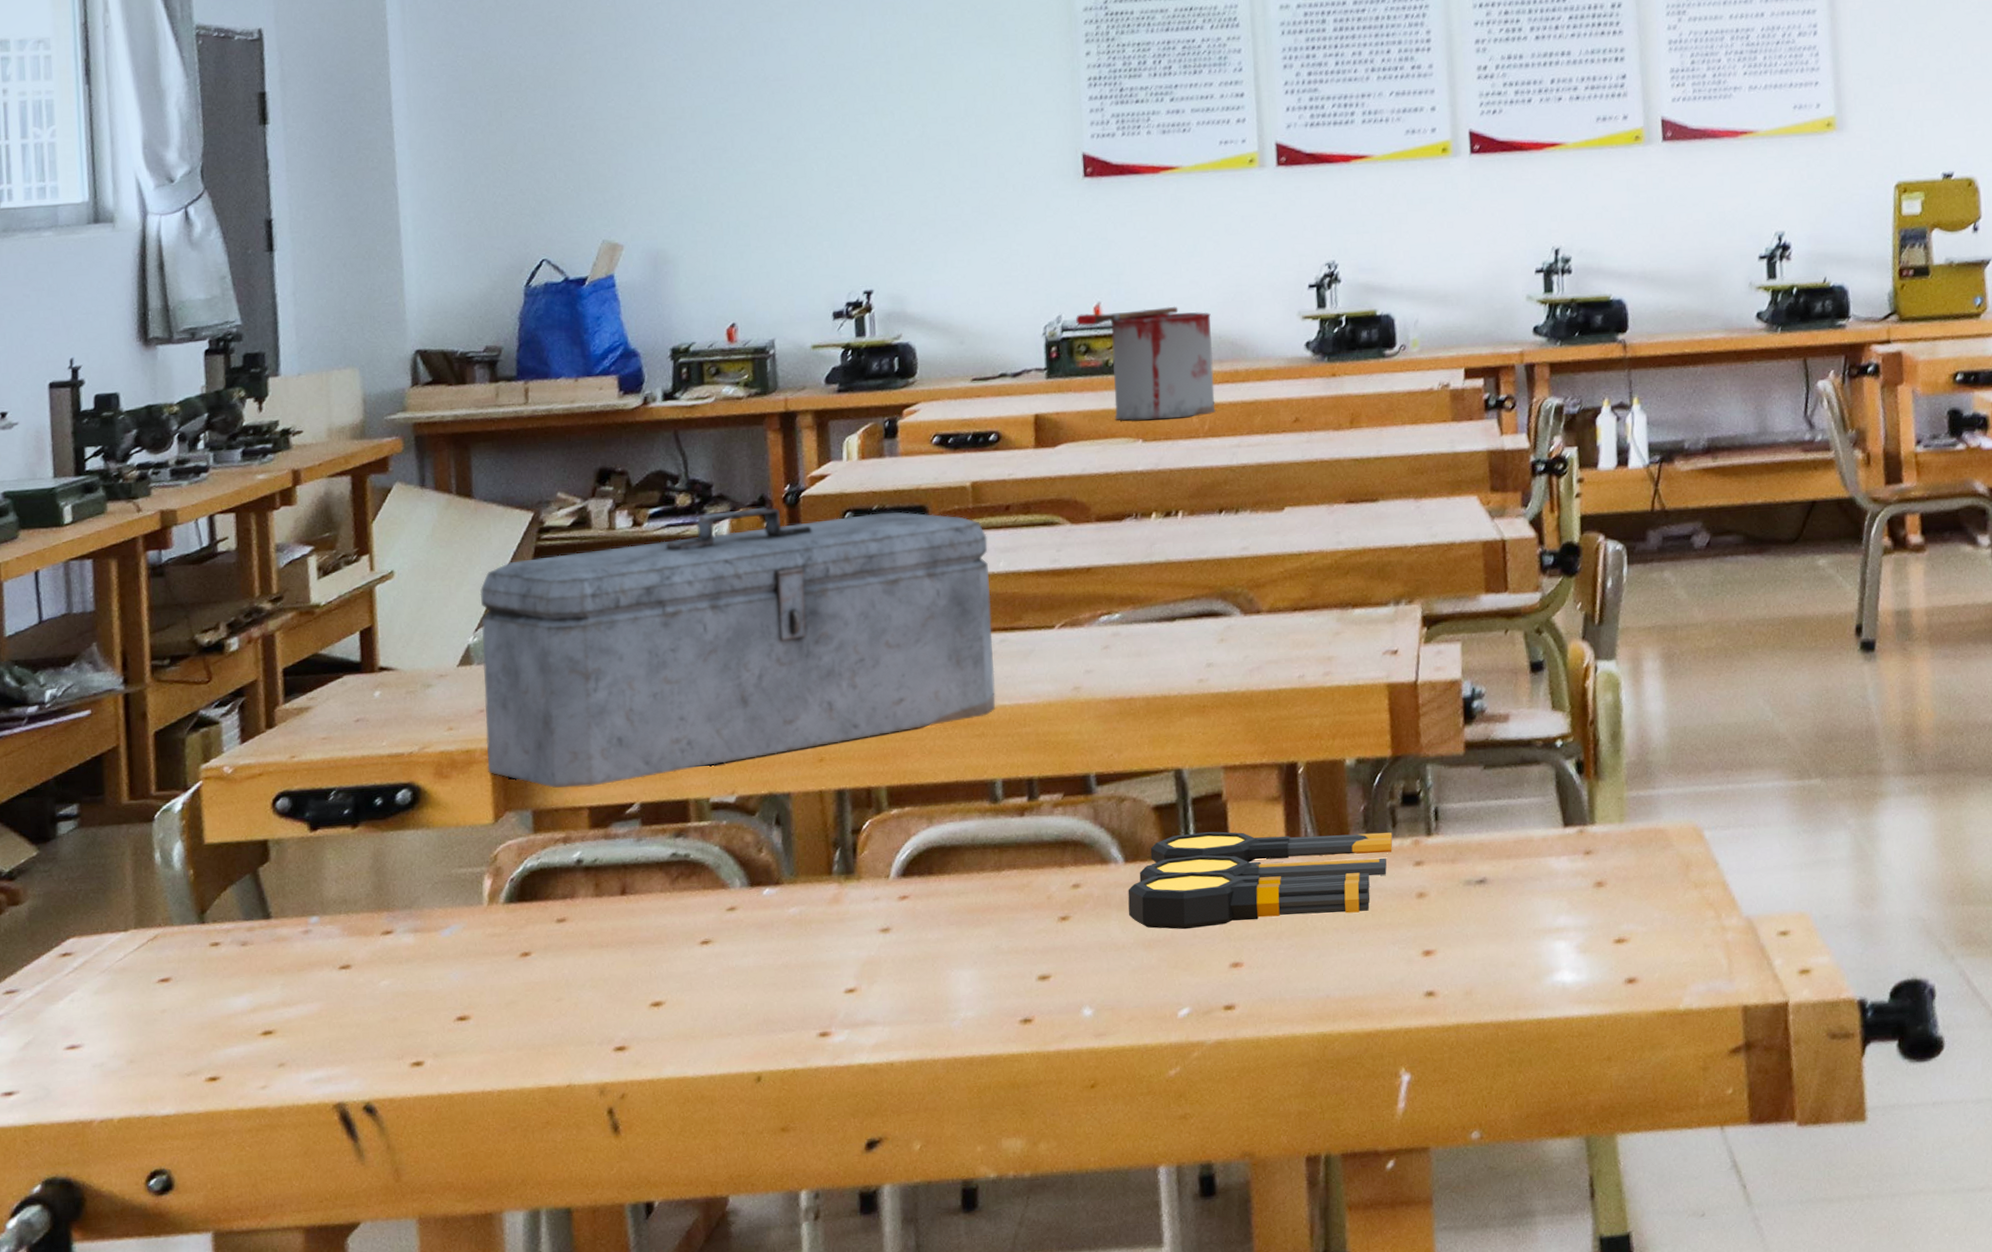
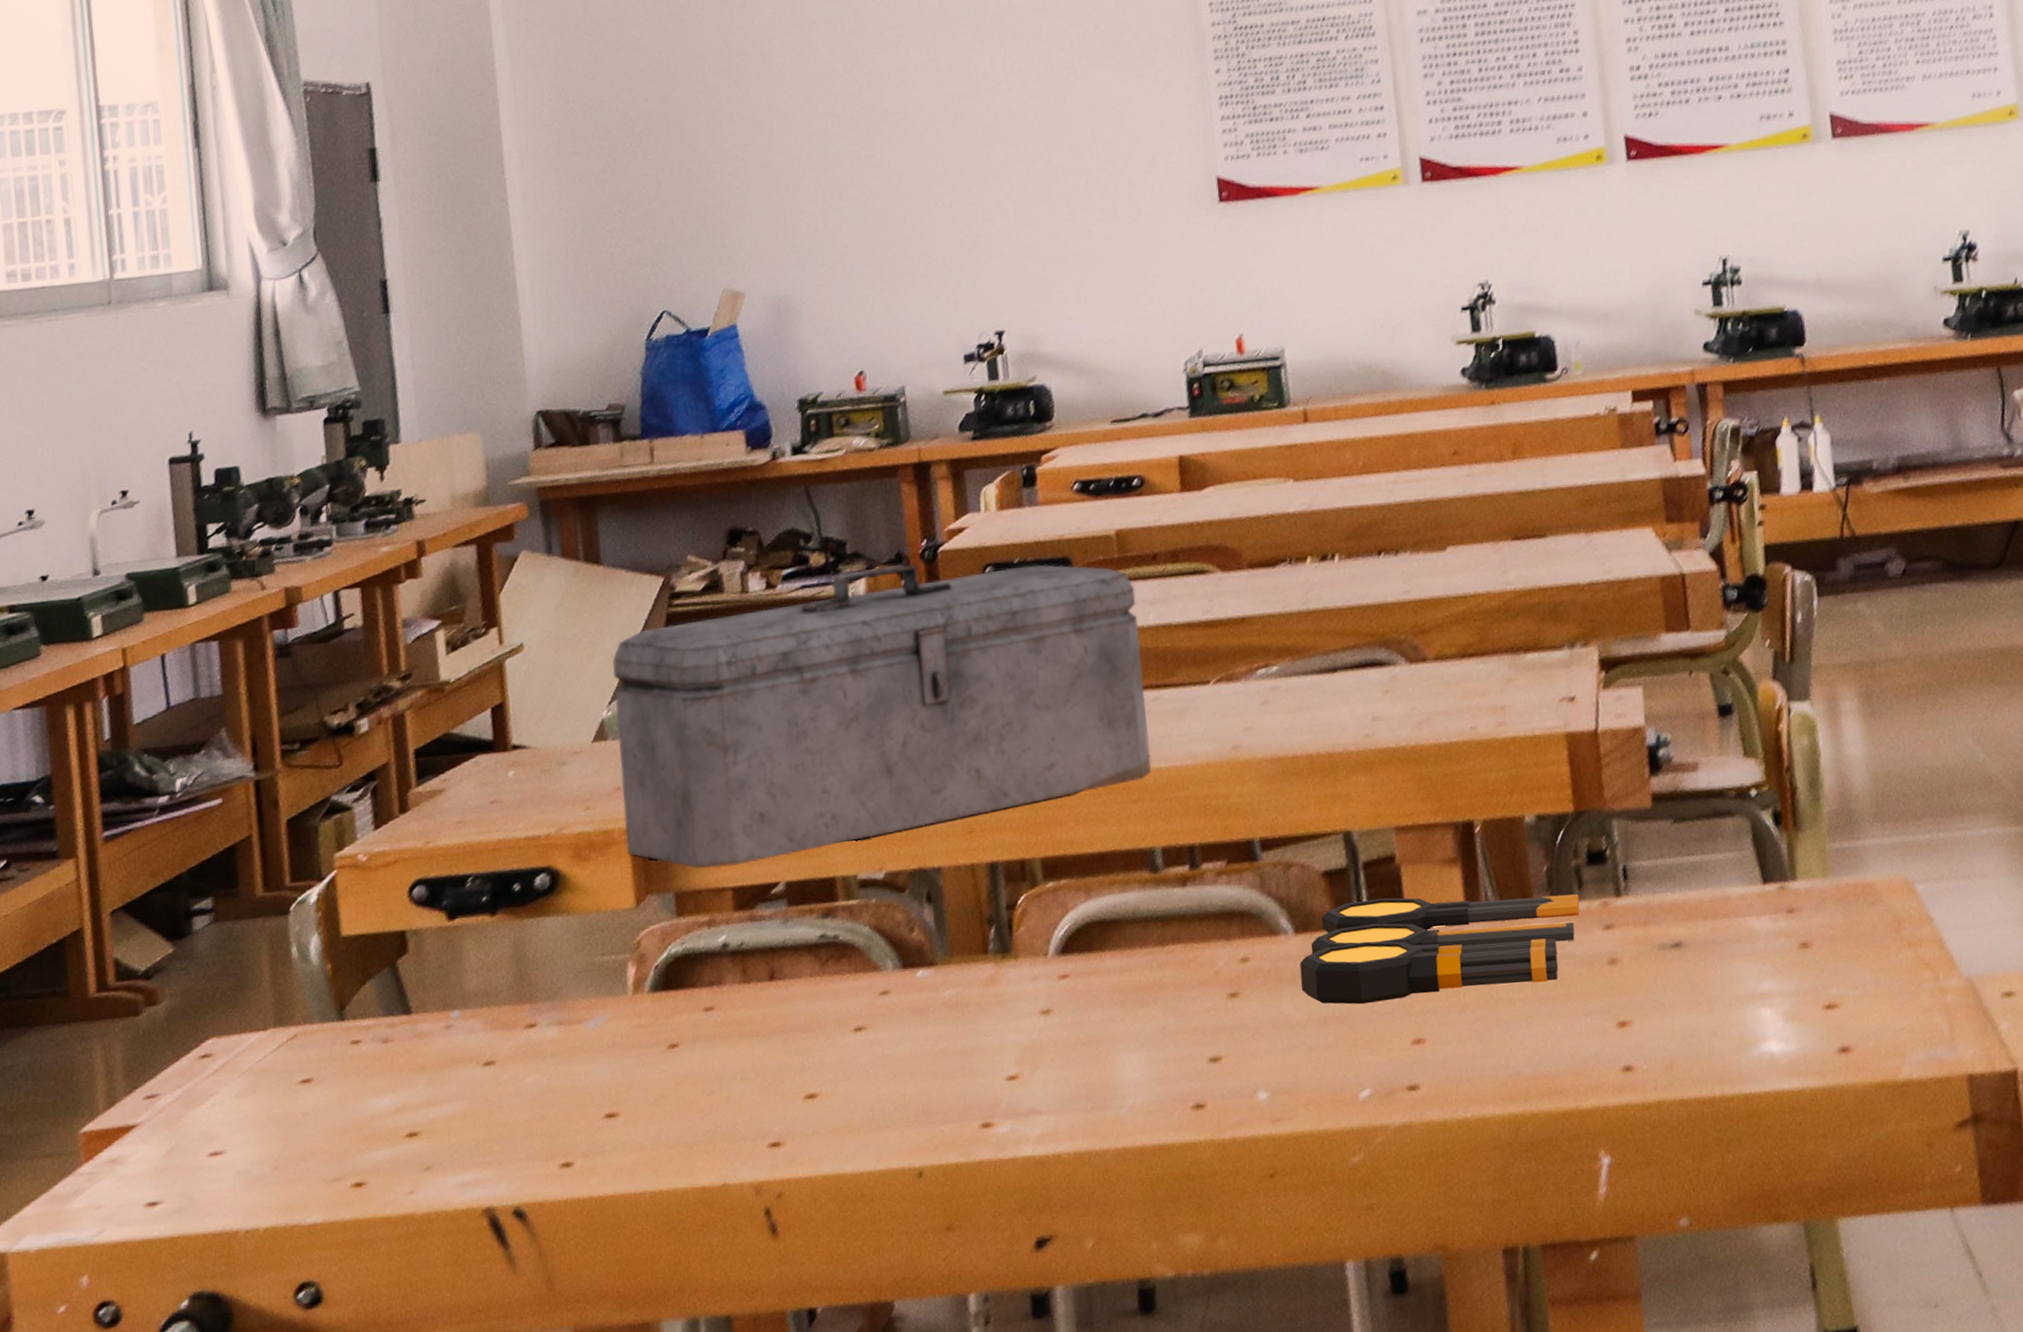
paint can: present [1076,306,1216,421] -> none [1218,335,1369,460]

